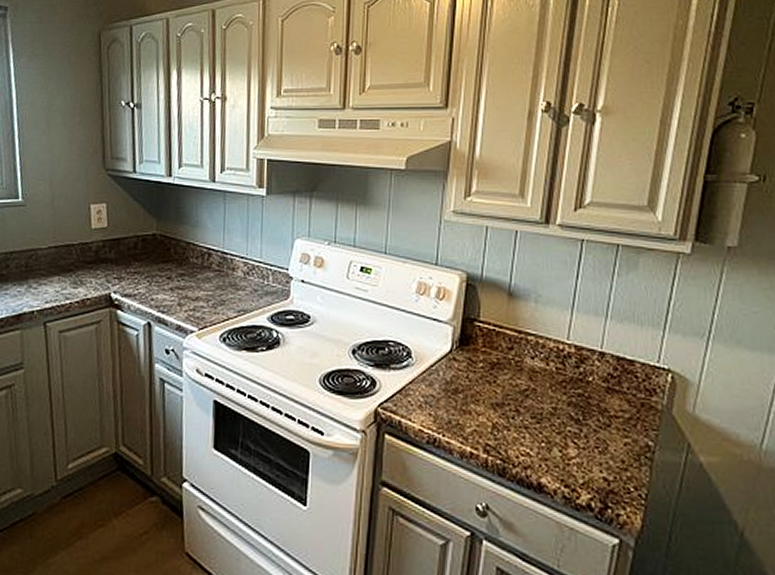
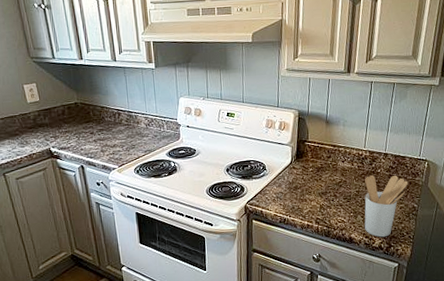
utensil holder: none [563,385,639,490] -> present [364,175,409,237]

